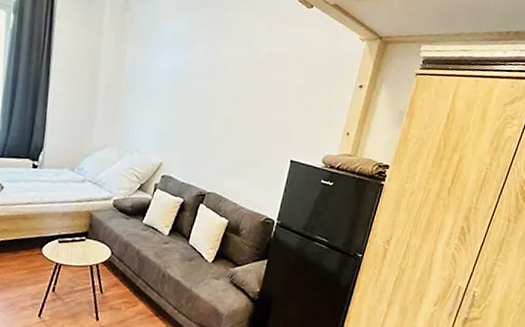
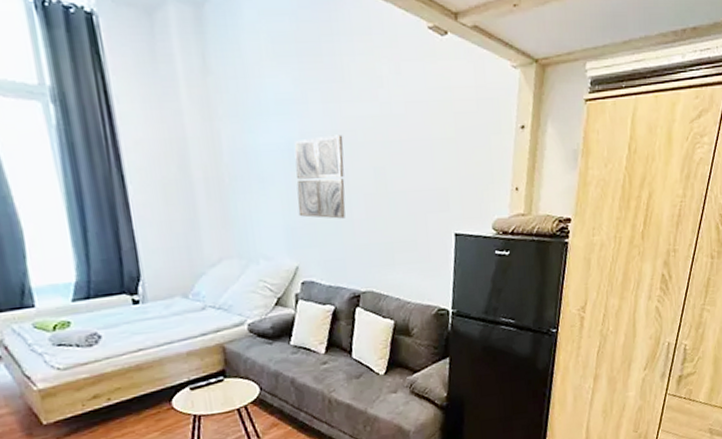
wall art: none [171,67,217,133] -> present [294,135,346,219]

